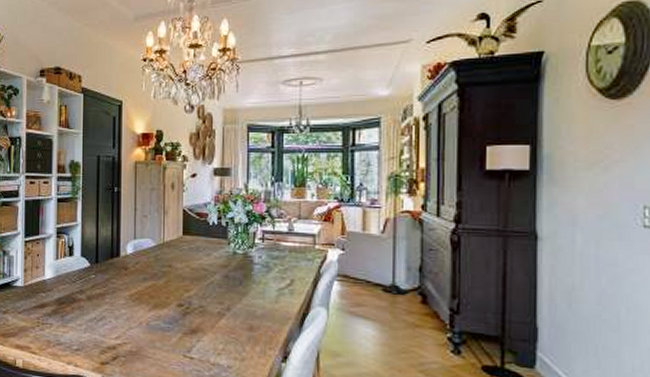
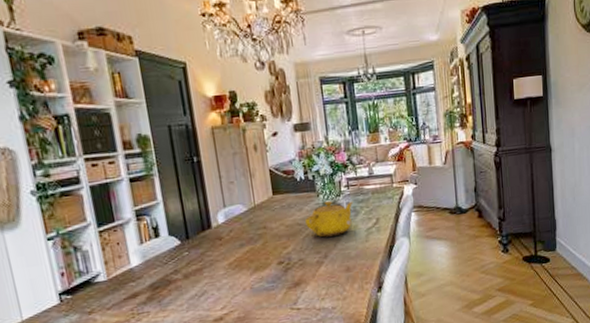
teapot: none [212,250,267,290] -> present [305,200,354,237]

